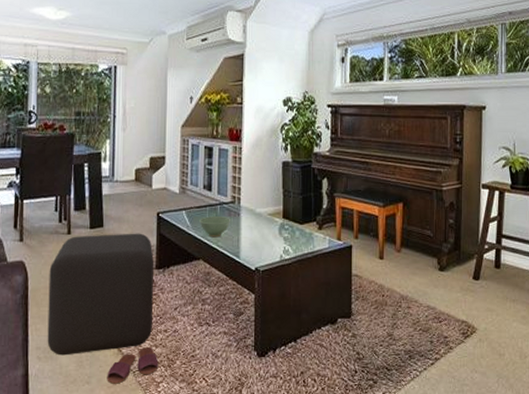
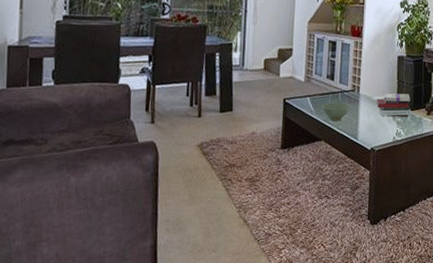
cube: present [47,233,154,356] -> none [176,116,279,227]
slippers: present [107,347,159,384] -> none [232,218,281,252]
books: none [260,205,300,231] -> present [377,93,411,116]

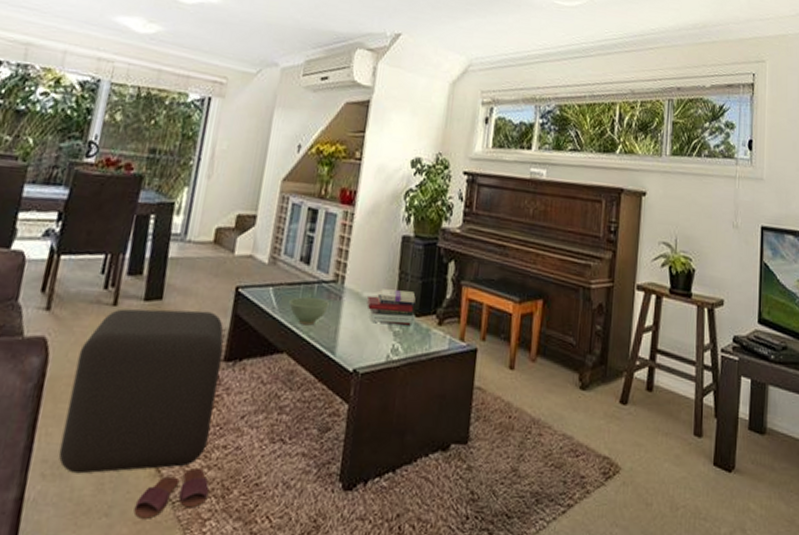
cube: none [176,116,279,227] -> present [58,308,224,474]
slippers: none [232,218,281,252] -> present [134,468,210,519]

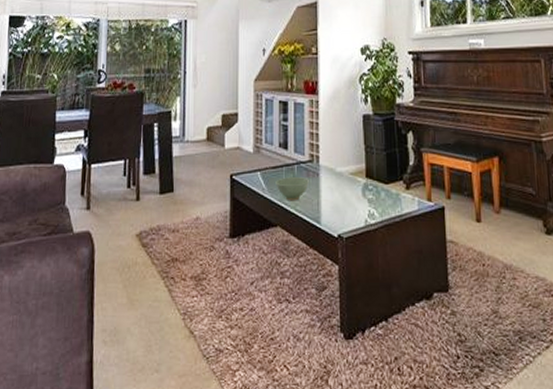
cube: present [58,308,224,474] -> none [113,198,227,339]
slippers: present [134,468,210,519] -> none [177,329,234,372]
books: present [367,289,417,325] -> none [341,163,385,192]

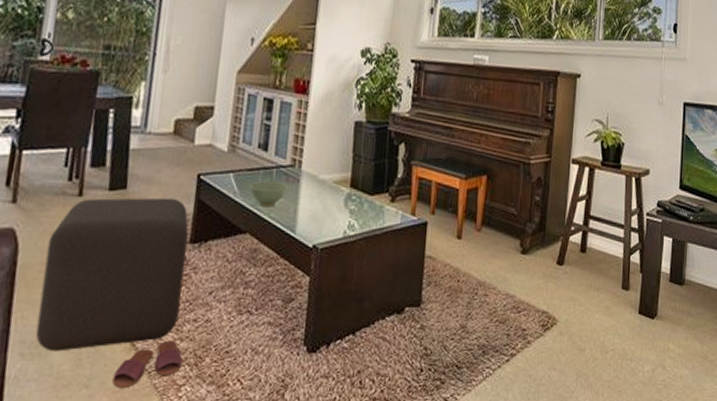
cube: none [113,198,227,339] -> present [35,197,189,352]
slippers: none [177,329,234,372] -> present [112,341,183,388]

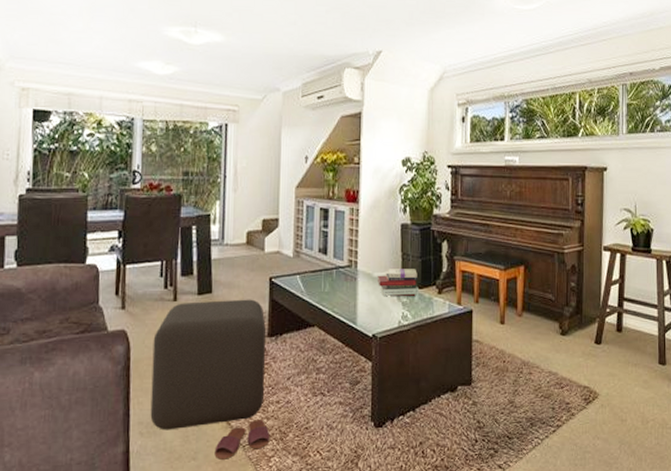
bowl: present [249,181,289,207] -> none [314,281,348,303]
books: none [323,171,370,203] -> present [378,269,419,296]

